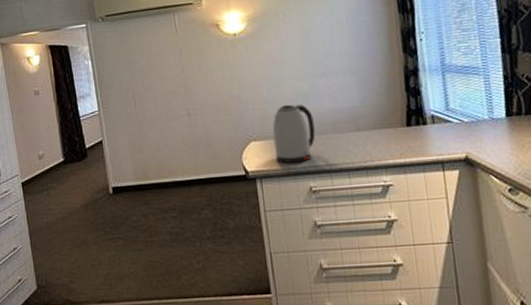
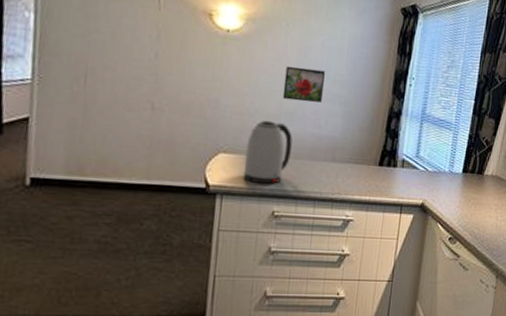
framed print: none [292,47,333,82] -> present [282,65,325,103]

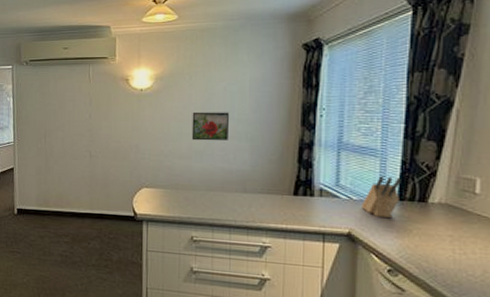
kettle: present [243,120,293,184] -> none [163,159,204,213]
knife block: none [434,148,467,188] -> present [361,176,401,218]

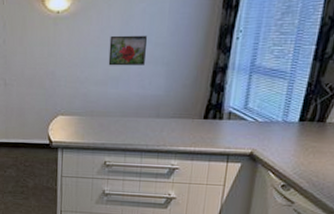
knife block: present [361,176,401,218] -> none [265,98,305,137]

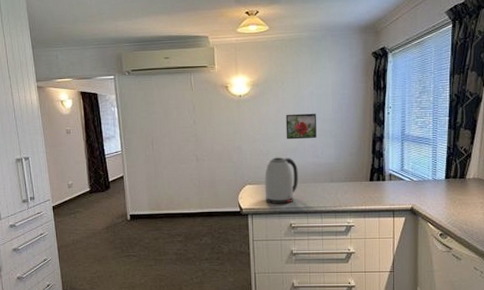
kettle: none [78,85,119,139] -> present [264,157,298,204]

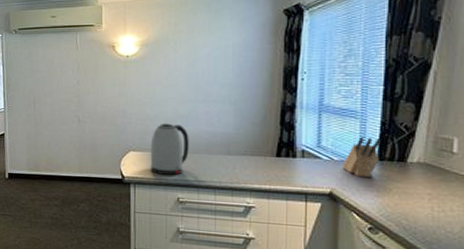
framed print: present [285,113,316,140] -> none [177,77,213,105]
knife block: none [420,160,447,193] -> present [342,137,381,177]

